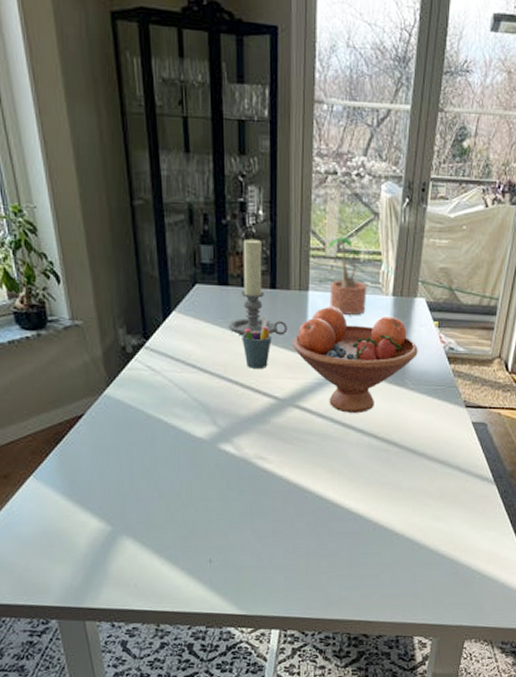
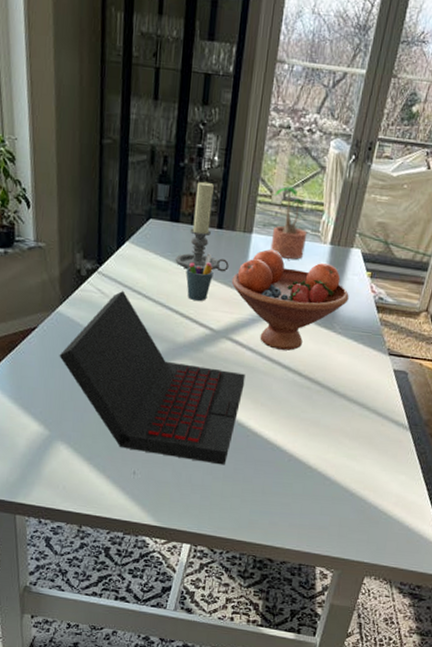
laptop: none [112,365,318,542] -> present [59,290,246,465]

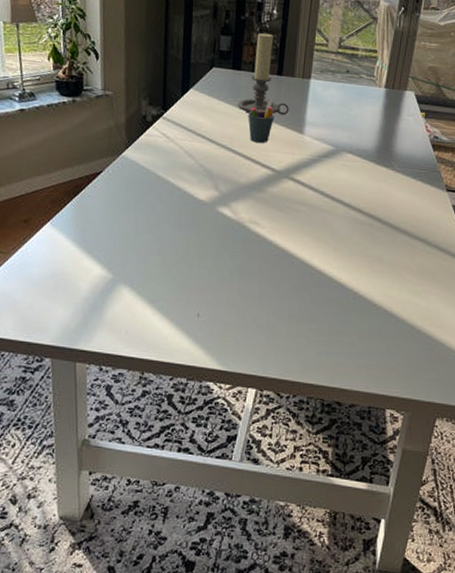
laptop: present [59,290,246,465] -> none [124,134,308,305]
fruit bowl: present [231,249,349,351] -> none [292,94,405,189]
potted plant: present [270,186,308,260] -> none [328,36,363,102]

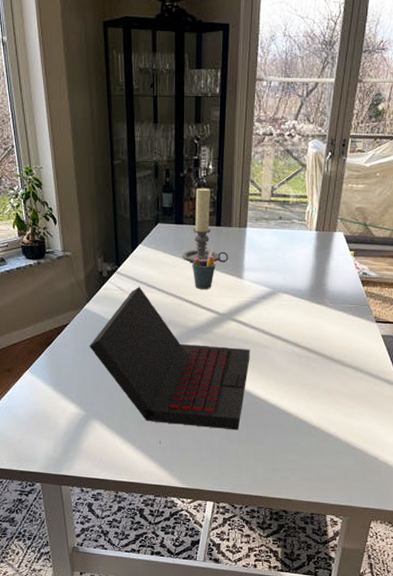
laptop: none [124,134,308,305] -> present [89,286,250,430]

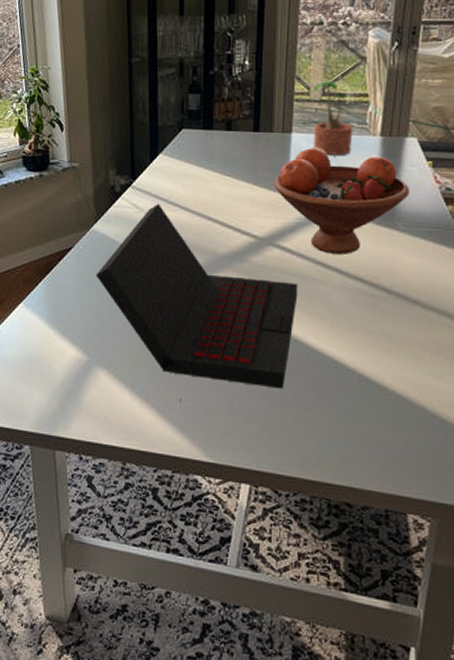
candle holder: present [182,187,229,264] -> none [211,86,269,177]
pen holder: present [192,248,216,289] -> none [223,157,253,207]
fruit bowl: none [232,240,336,326] -> present [273,148,409,254]
potted plant: none [261,184,295,246] -> present [309,81,353,155]

